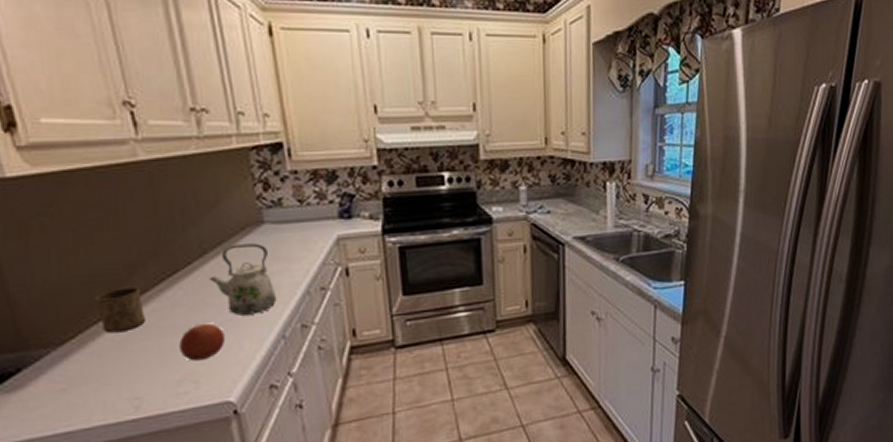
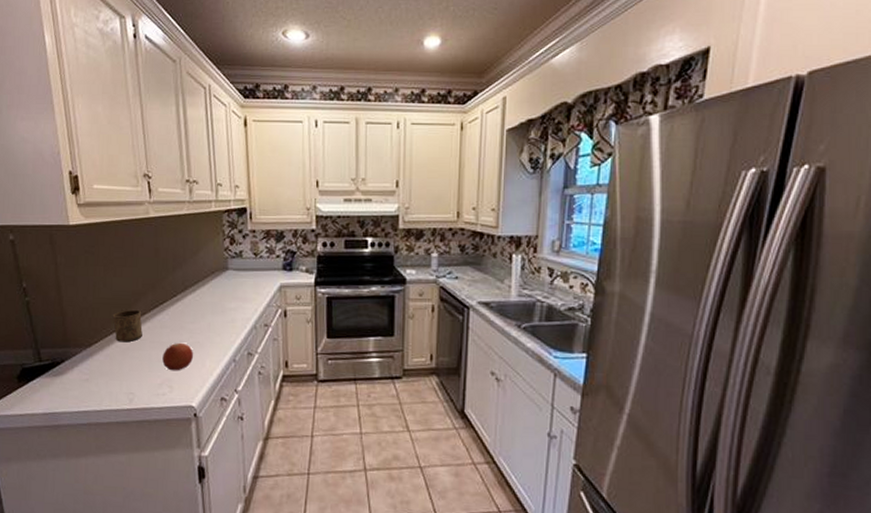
kettle: present [209,243,277,316] -> none [187,284,232,340]

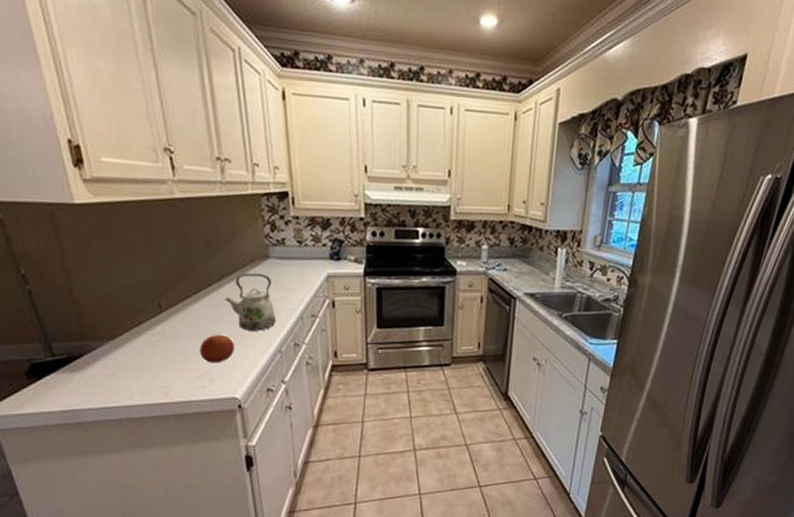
cup: present [112,309,143,343] -> none [137,299,175,335]
kettle: none [187,284,232,340] -> present [225,273,276,331]

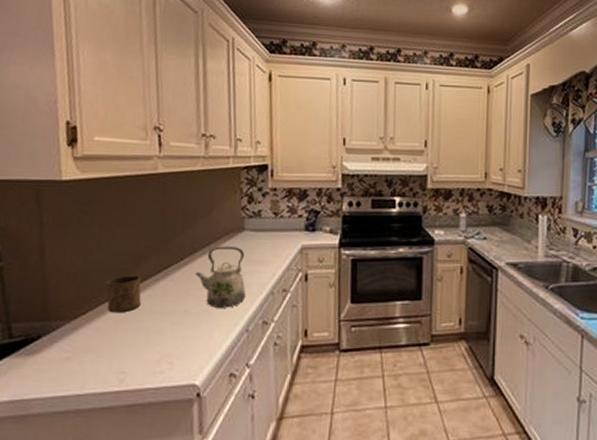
cup: none [137,299,175,335] -> present [105,274,141,313]
fruit: present [200,334,234,363] -> none [163,312,200,345]

